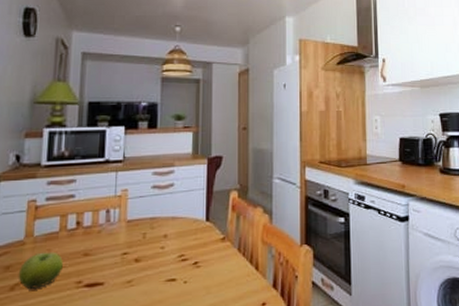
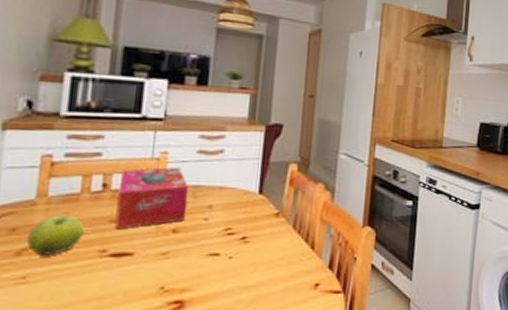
tissue box: none [87,202,147,262] -> present [114,167,189,230]

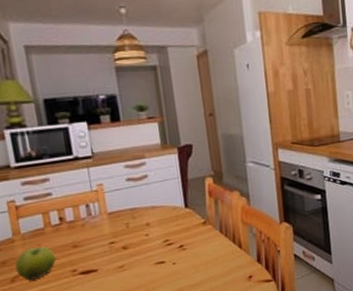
tissue box: present [114,167,189,230] -> none [71,195,131,253]

